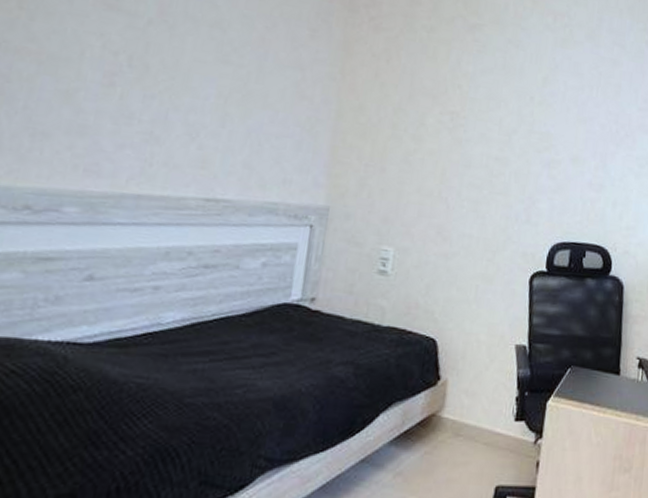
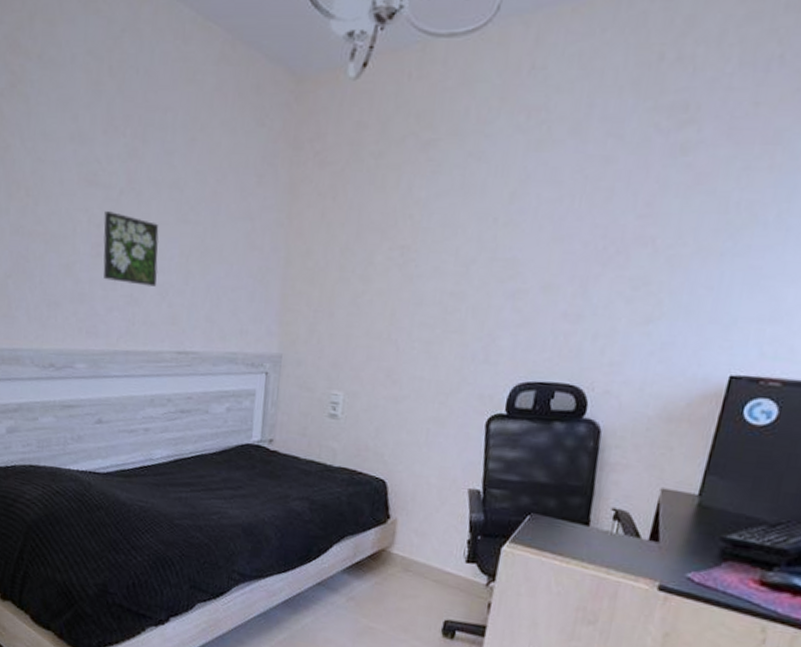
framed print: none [116,39,194,126] -> present [103,210,159,287]

